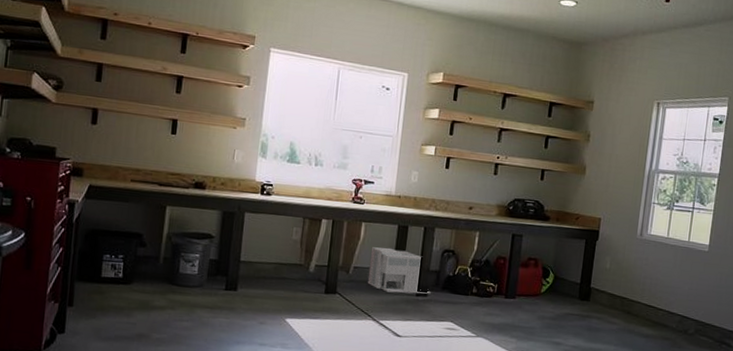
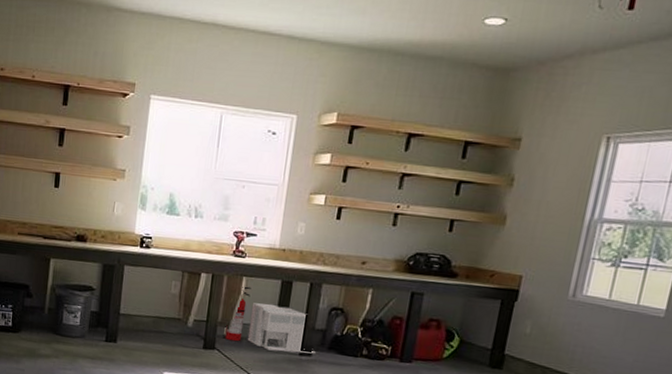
fire extinguisher: none [345,231,370,285] -> present [224,286,252,342]

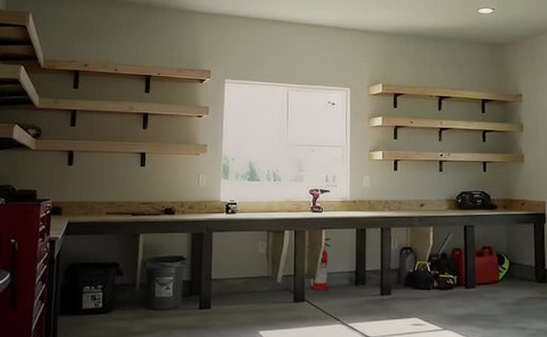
architectural model: present [247,302,316,354] -> none [333,251,394,295]

